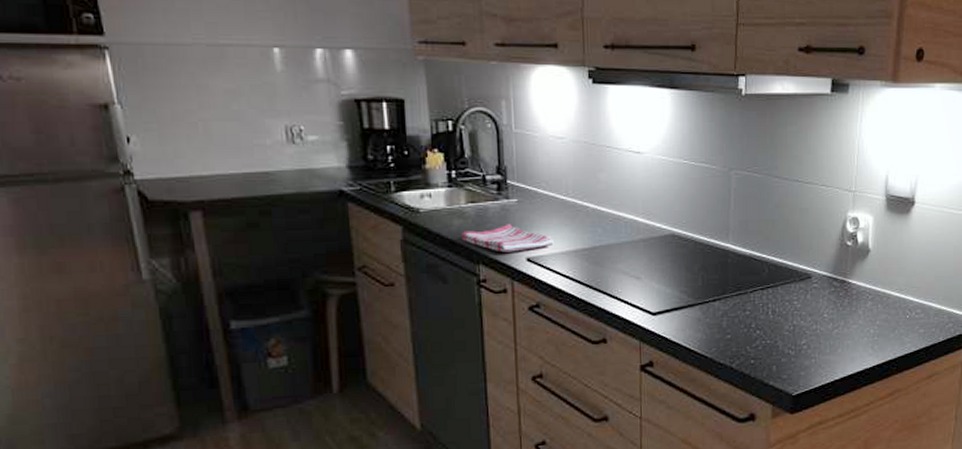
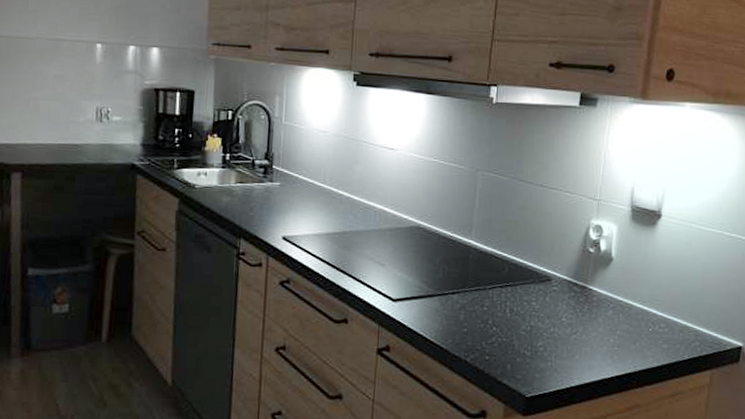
dish towel: present [462,224,554,252] -> none [228,204,308,230]

